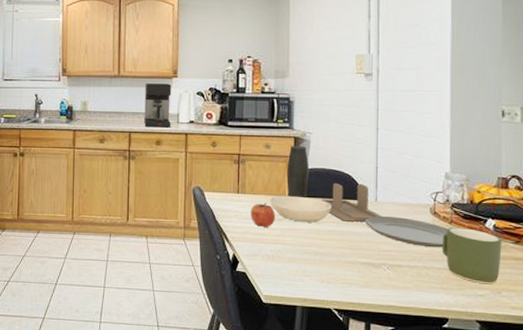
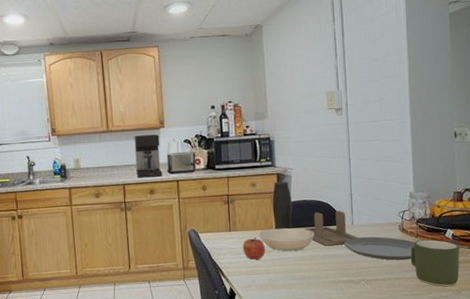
toaster: none [176,103,209,127] -> present [165,151,197,174]

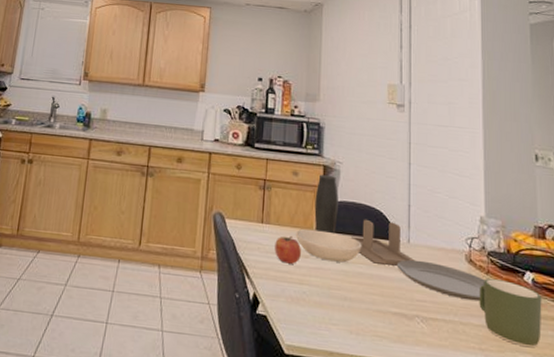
coffee maker: present [134,134,162,178] -> none [166,95,198,145]
toaster: present [165,151,197,174] -> none [200,119,236,147]

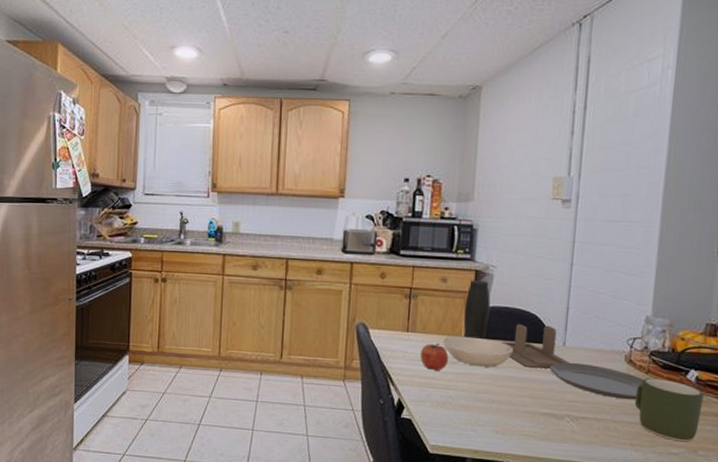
toaster: none [200,119,236,147] -> present [340,228,379,256]

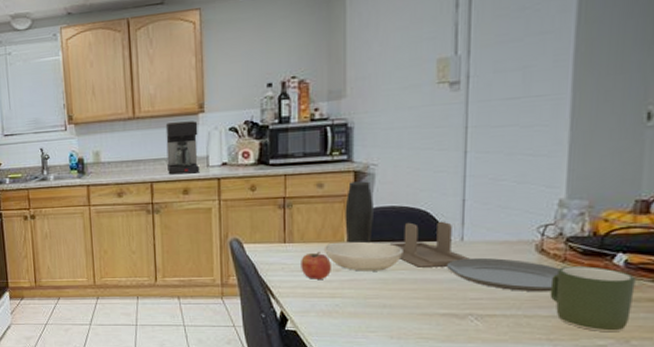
coffee maker: none [304,203,337,255] -> present [165,121,200,175]
toaster: present [340,228,379,256] -> none [204,142,245,171]

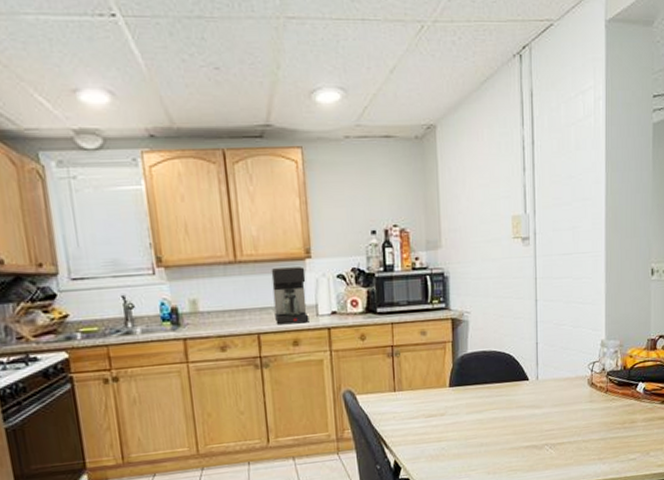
fruit: present [301,251,331,279] -> none [410,397,437,426]
bowl: present [323,241,403,272] -> none [429,385,494,414]
vase: present [345,181,373,244] -> none [445,328,470,388]
napkin holder: present [391,221,470,267] -> none [484,362,543,406]
plate: present [446,257,560,292] -> none [526,393,604,420]
mug: present [550,266,636,333] -> none [599,395,651,448]

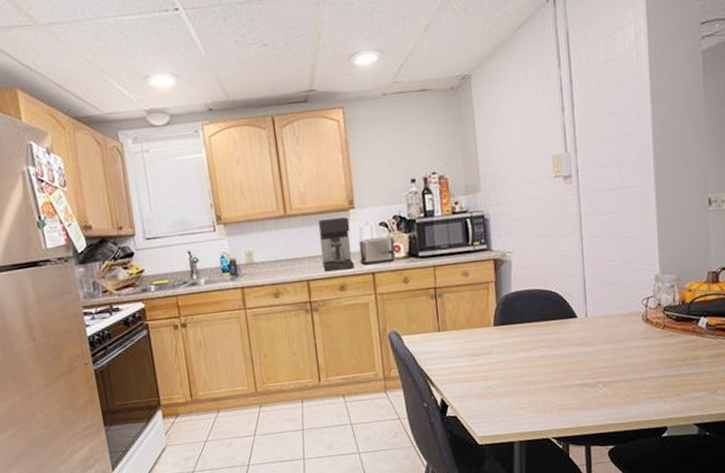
toaster: none [313,289,354,320] -> present [357,236,396,266]

